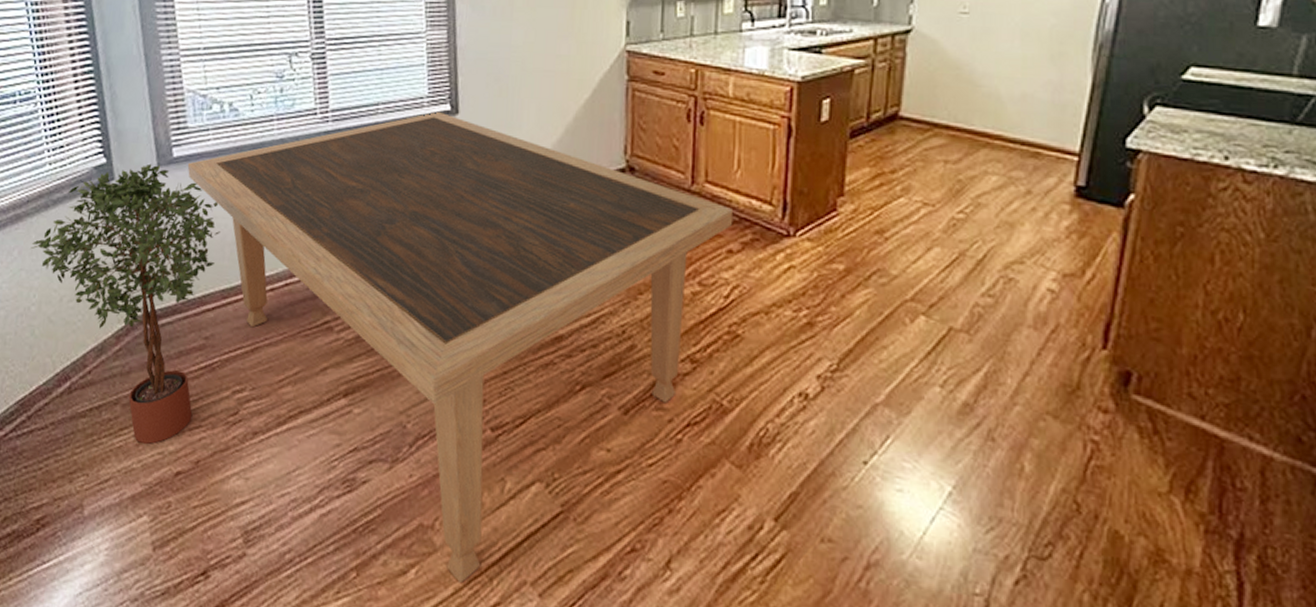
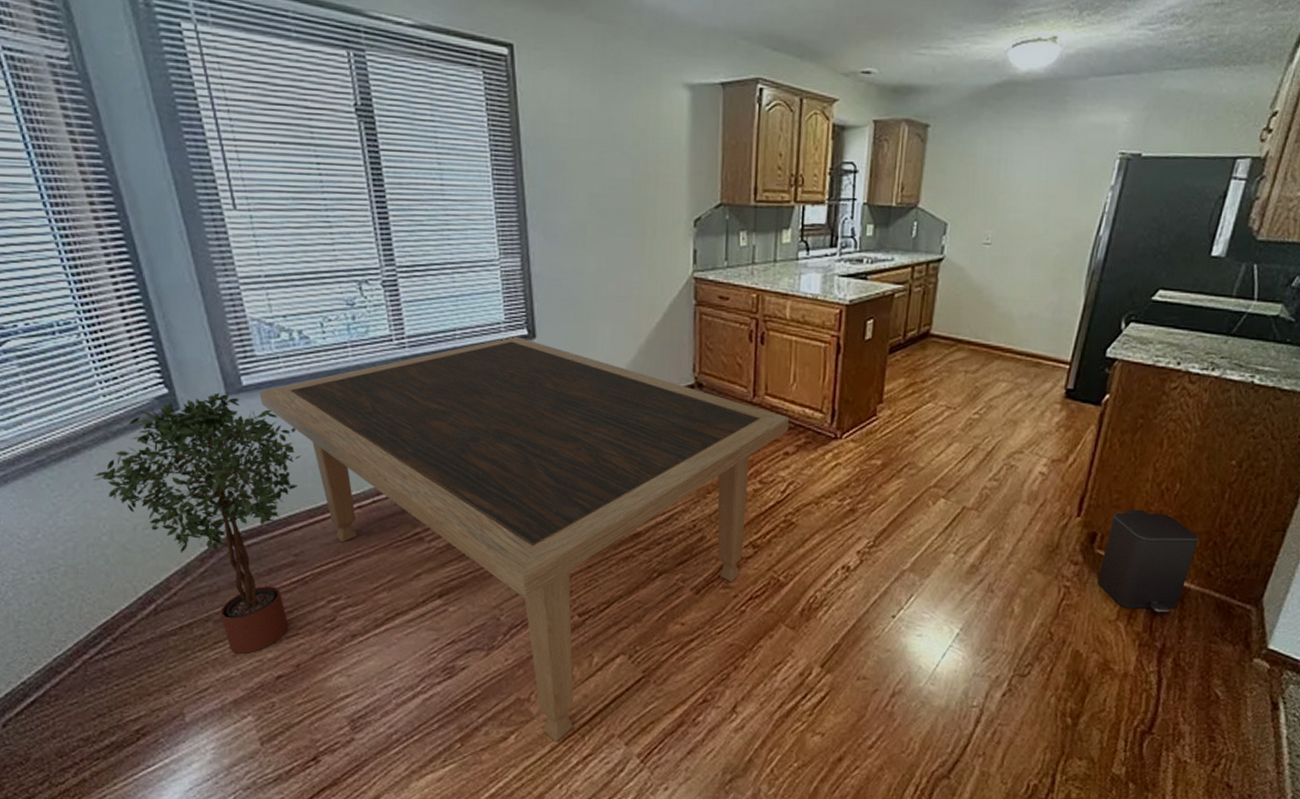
pedal bin: none [1138,343,1278,489] -> present [1098,509,1199,613]

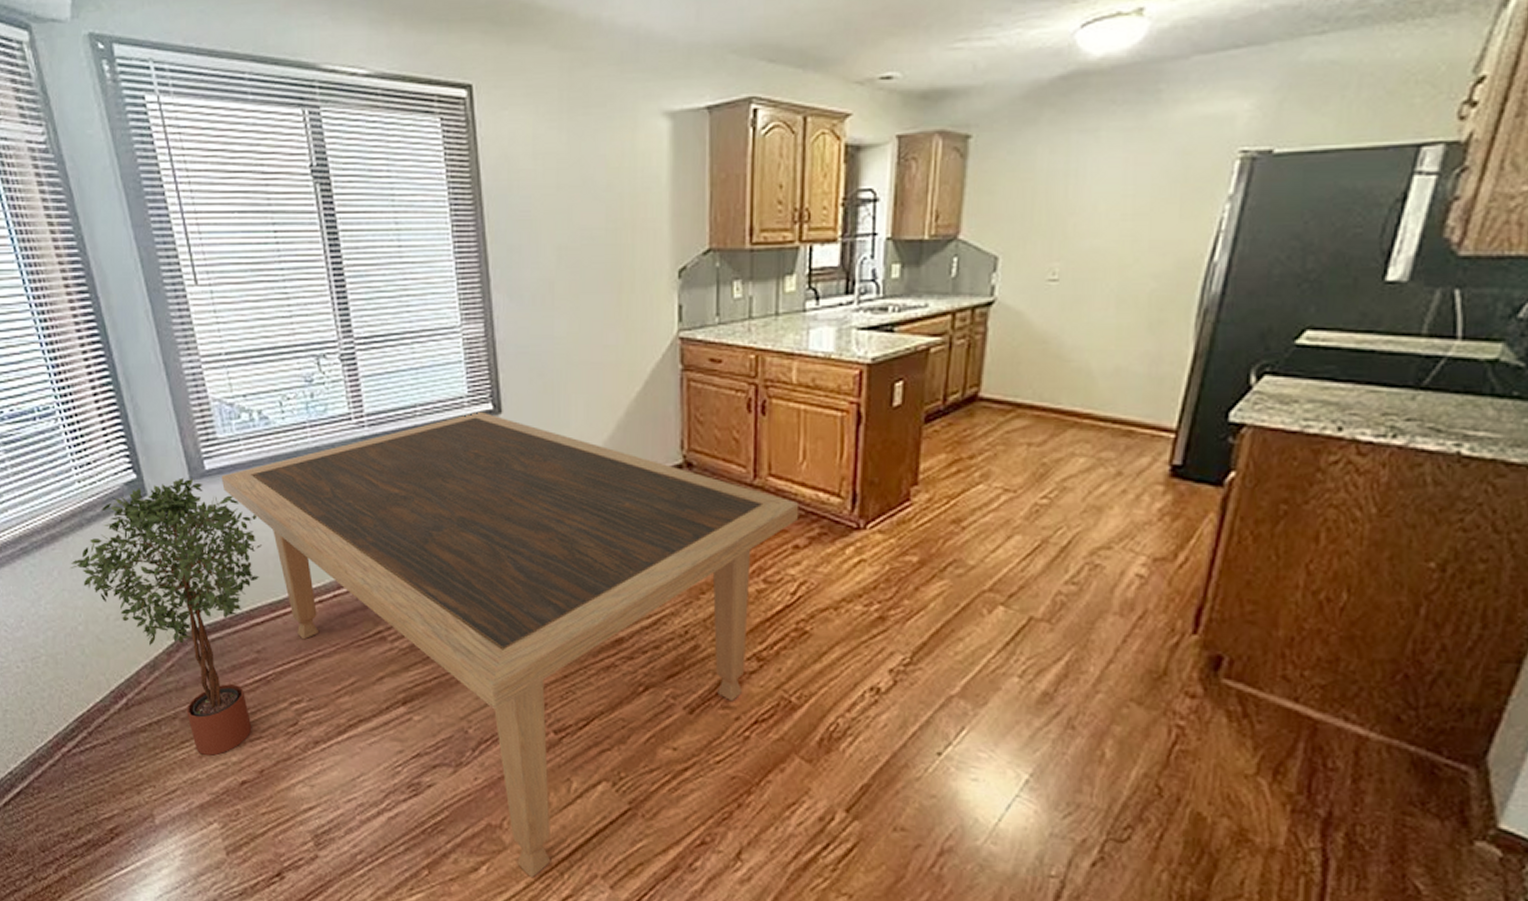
pedal bin: present [1098,509,1199,613] -> none [1226,625,1380,769]

